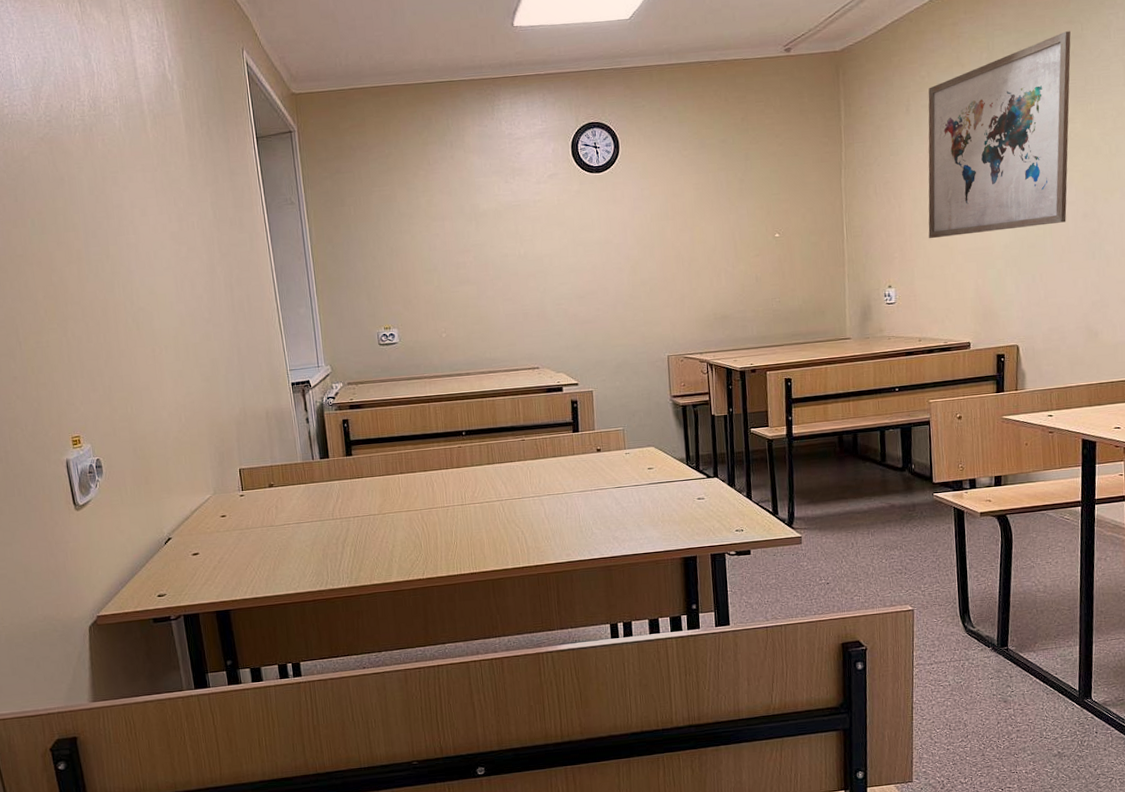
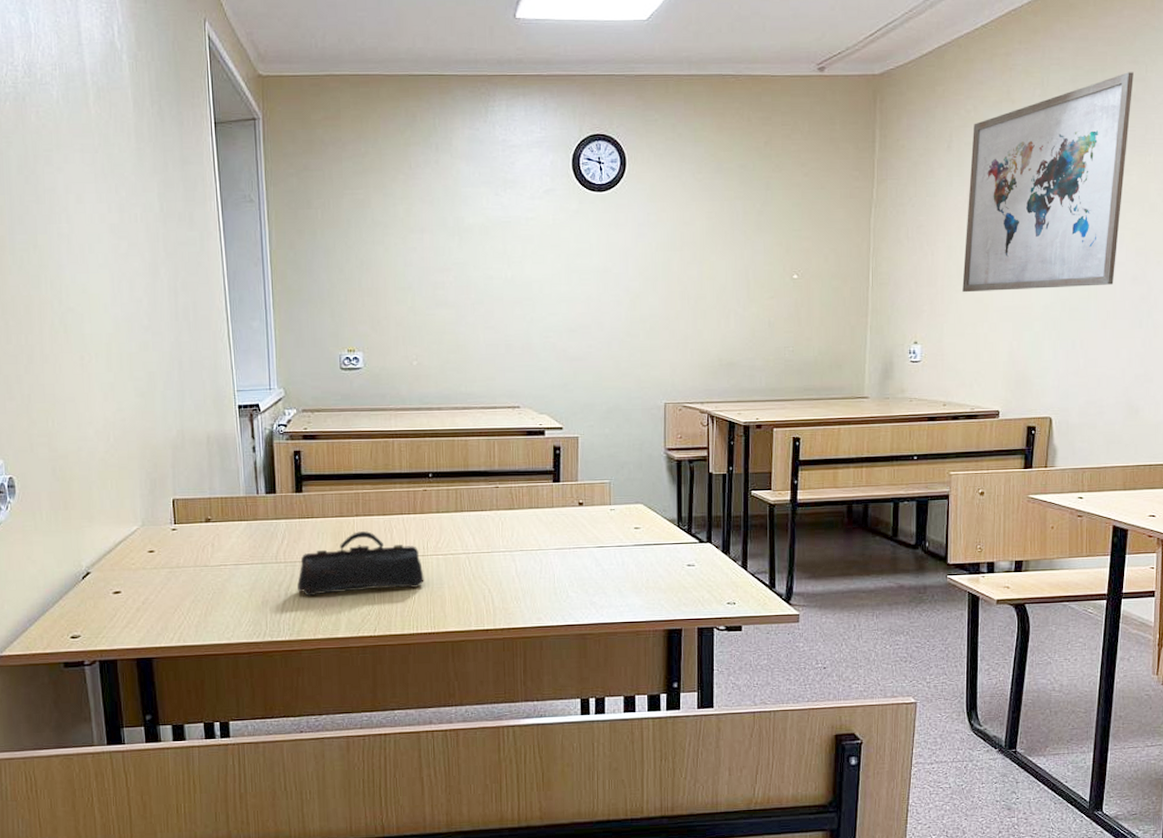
pencil case: none [352,486,464,548] -> present [297,531,424,597]

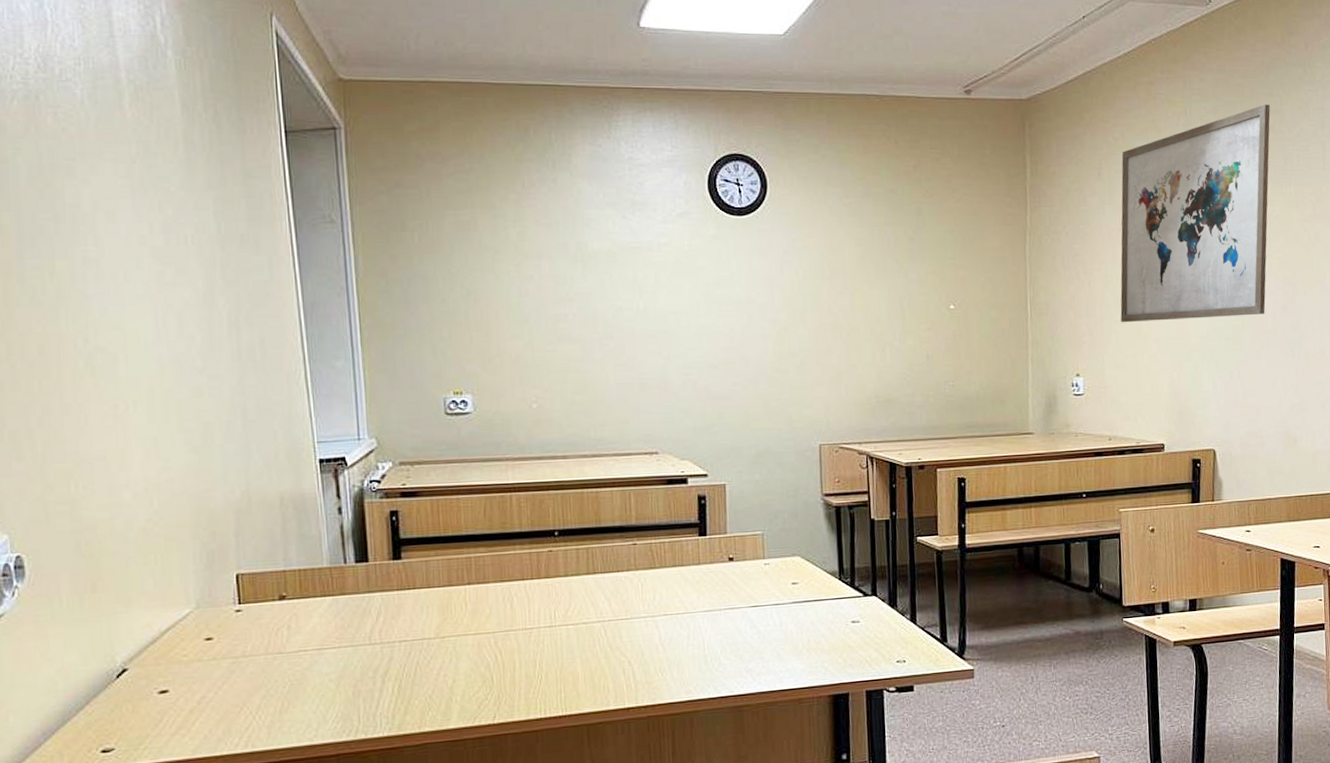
pencil case: present [297,531,424,597] -> none [397,601,552,683]

